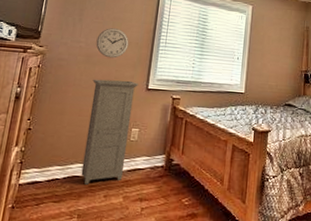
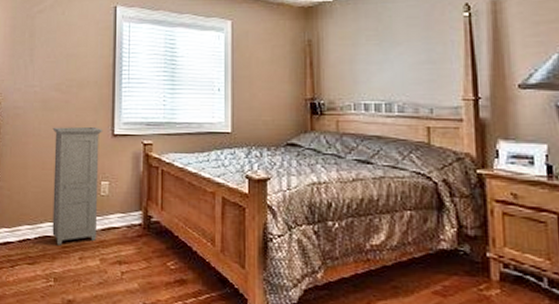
wall clock: present [96,28,129,59] -> none [51,67,87,102]

